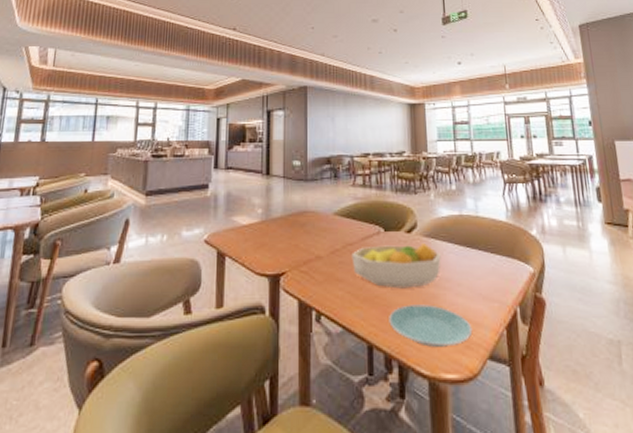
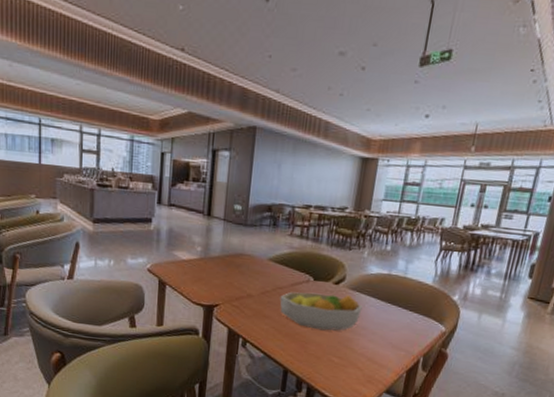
plate: present [389,304,473,347] -> none [305,343,377,380]

